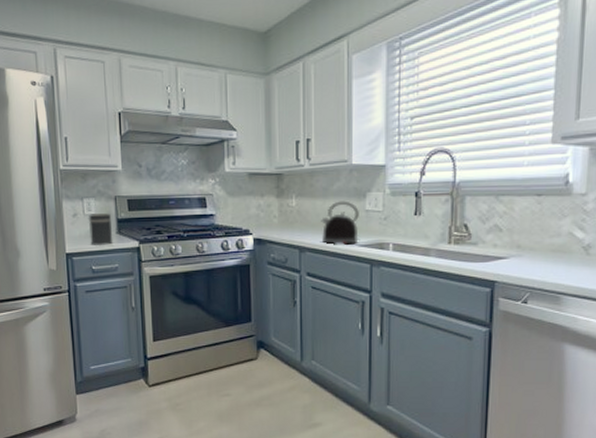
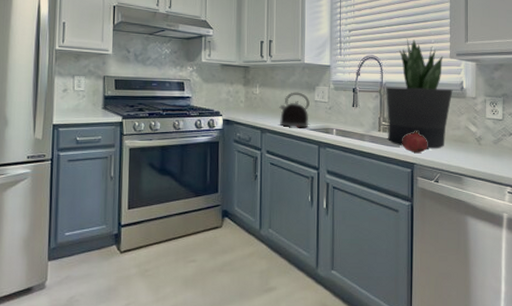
cylinder: present [88,213,113,246] -> none [77,90,99,120]
planter: none [459,121,554,263] -> present [386,38,453,150]
fruit: none [479,241,515,268] -> present [402,131,428,153]

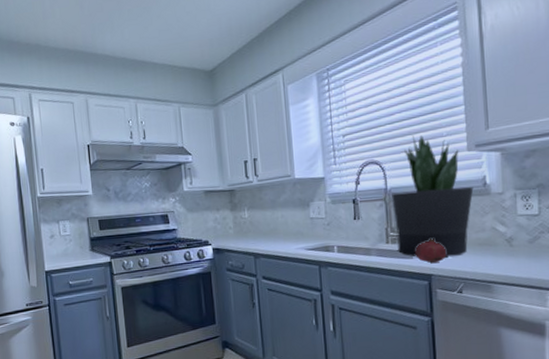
kettle: present [279,92,310,129] -> none [271,210,308,251]

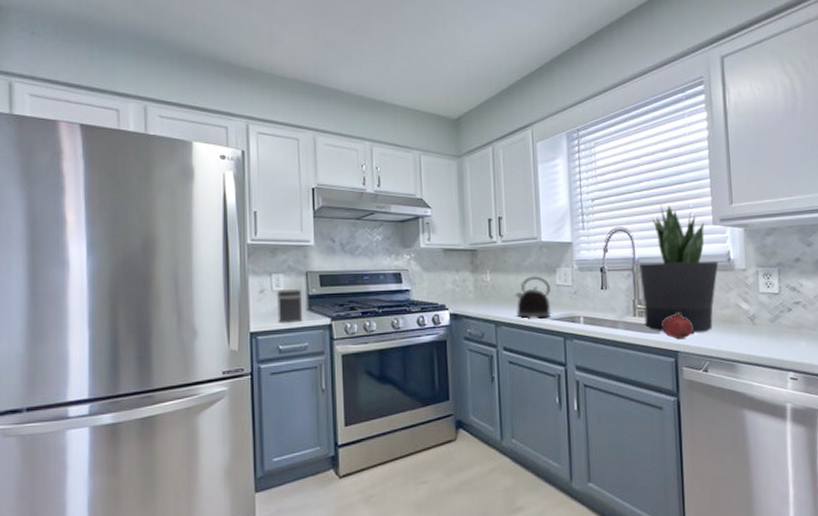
cylinder: none [64,233,87,263] -> present [276,289,303,324]
kettle: none [271,210,308,251] -> present [515,276,553,320]

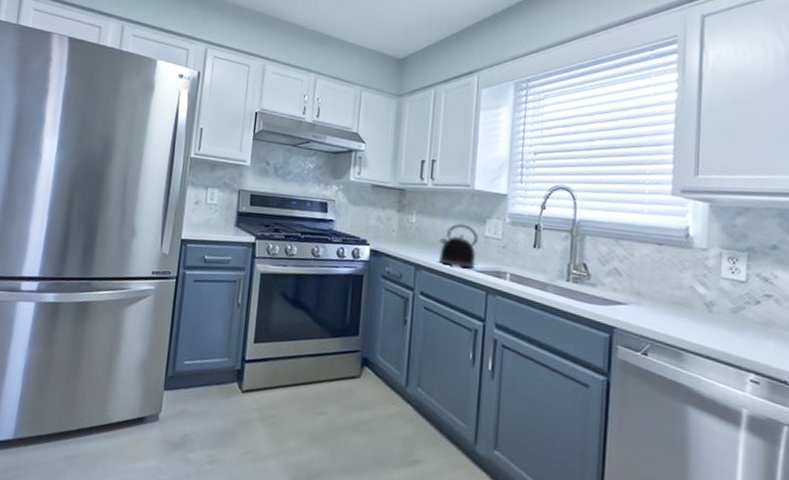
cylinder: present [276,289,303,324] -> none [207,203,232,237]
planter: present [639,205,719,334] -> none [579,166,674,313]
fruit: present [662,313,693,339] -> none [598,286,635,314]

